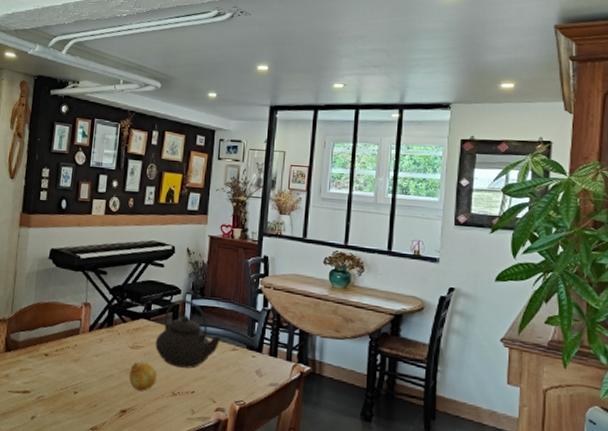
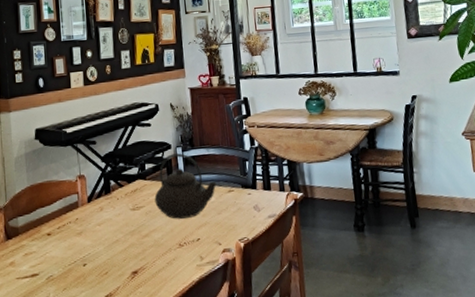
fruit: present [128,362,158,391] -> none [134,221,162,250]

